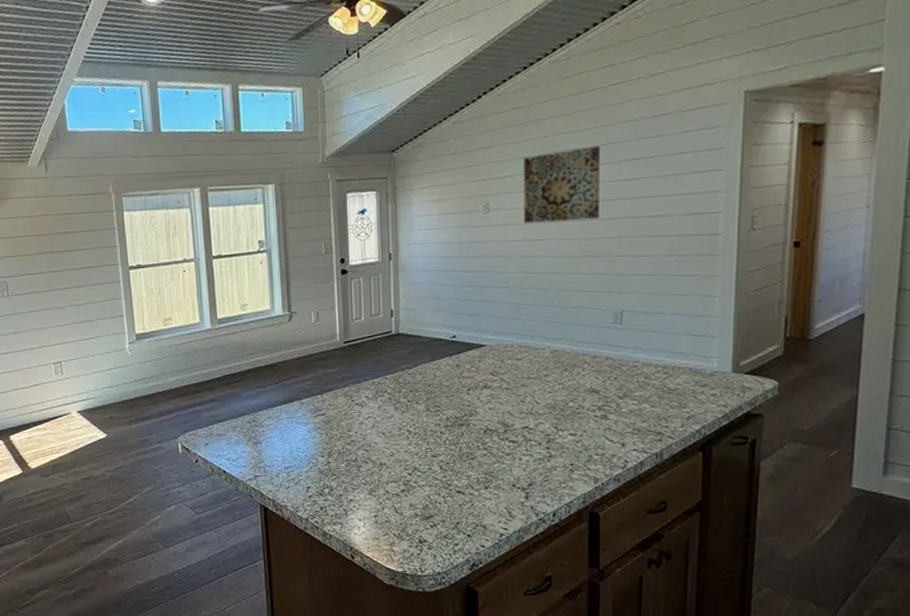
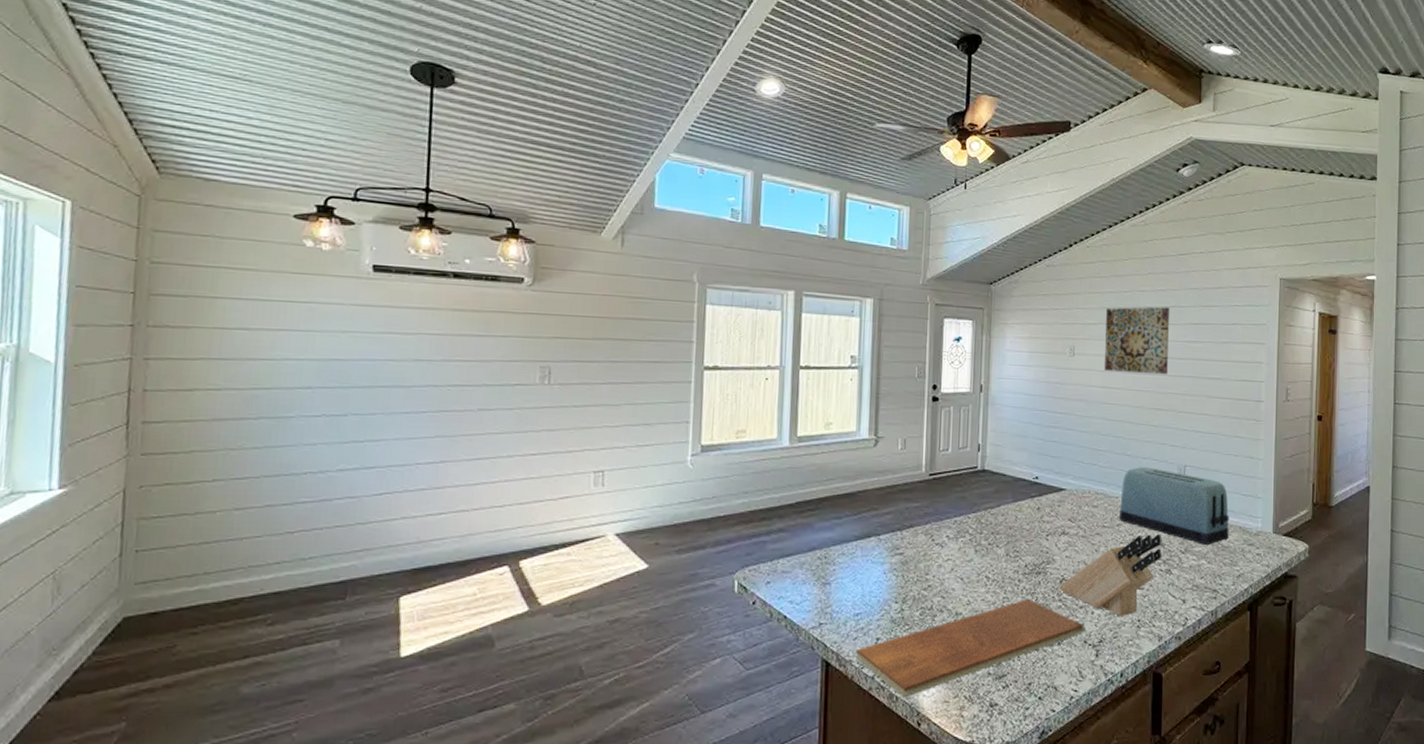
chopping board: none [290,449,513,536] -> present [856,599,1085,698]
knife block: none [483,382,596,461] -> present [1059,534,1162,616]
toaster: none [547,316,677,389] -> present [1120,467,1230,545]

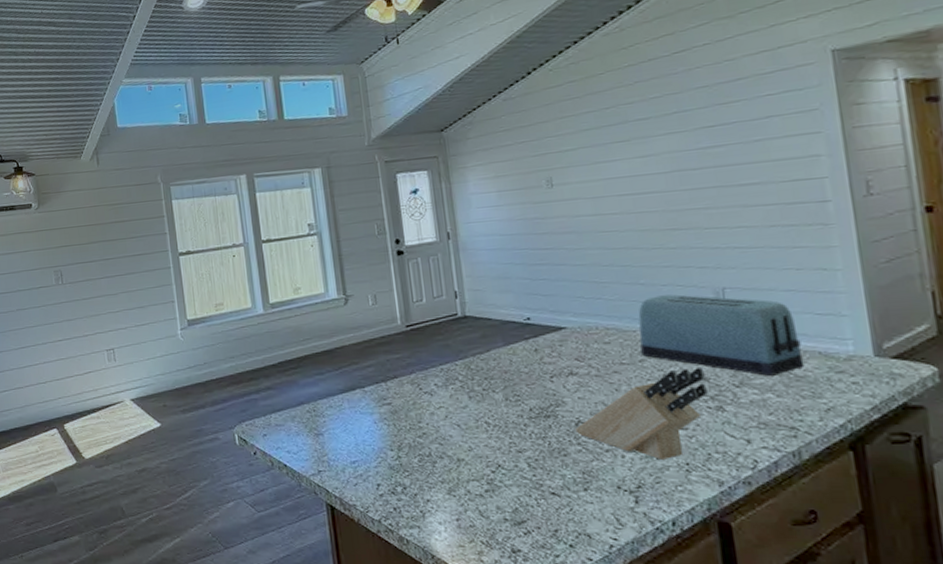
chopping board: present [856,599,1085,698] -> none [358,444,617,541]
wall art: present [1105,306,1170,375] -> none [585,114,680,197]

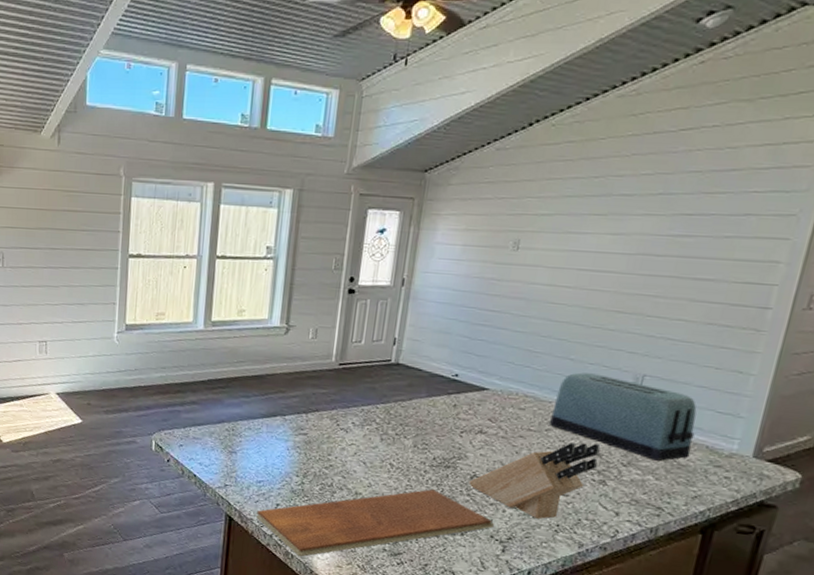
chopping board: none [358,444,617,541] -> present [256,489,494,557]

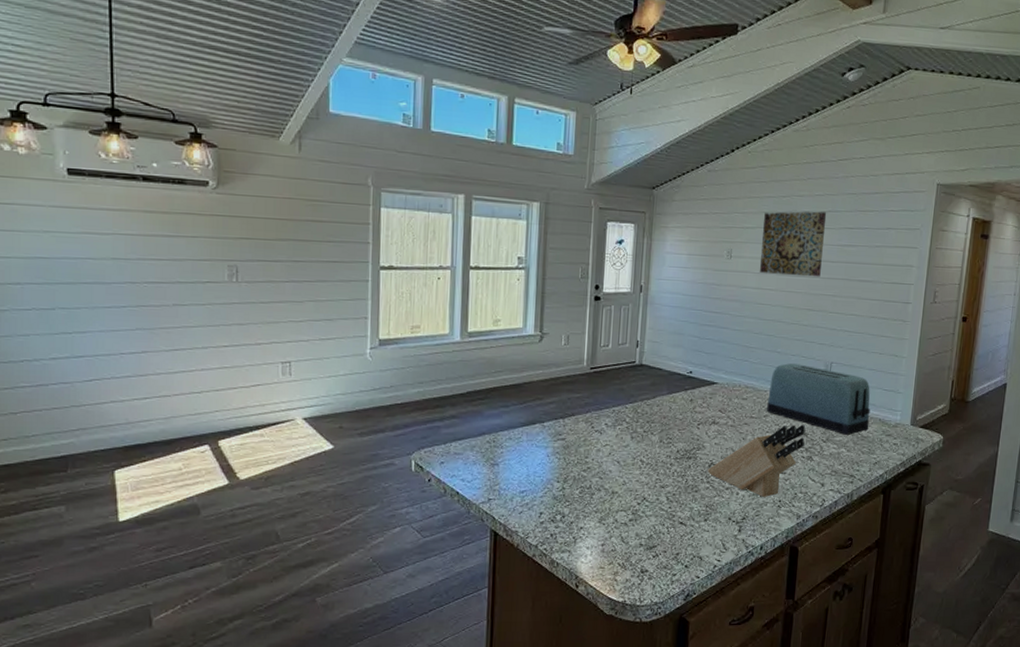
chopping board: present [256,489,494,557] -> none [521,481,730,564]
wall art: none [555,194,656,274] -> present [760,211,827,277]

